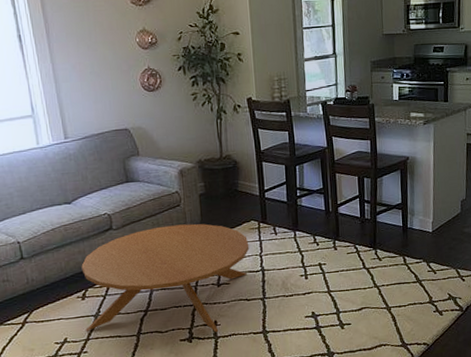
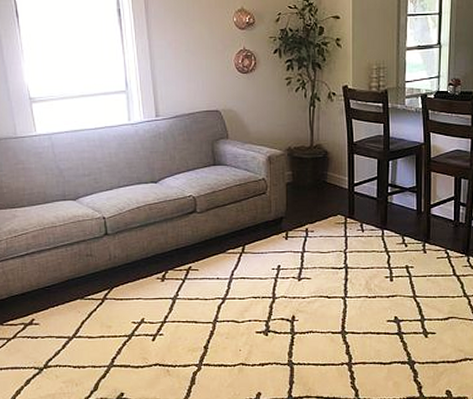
coffee table: present [81,223,250,332] -> none [163,213,334,327]

